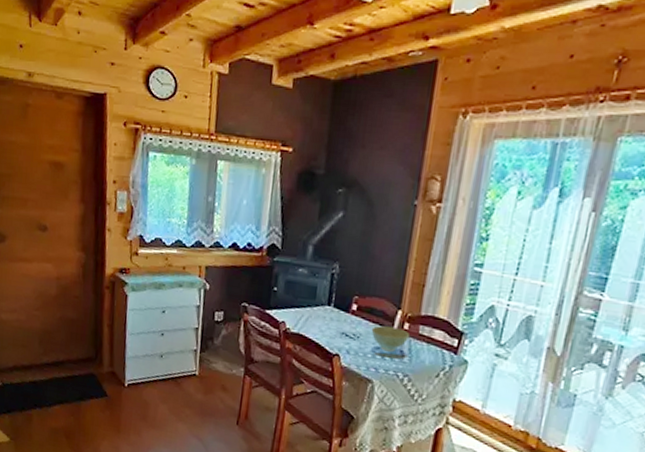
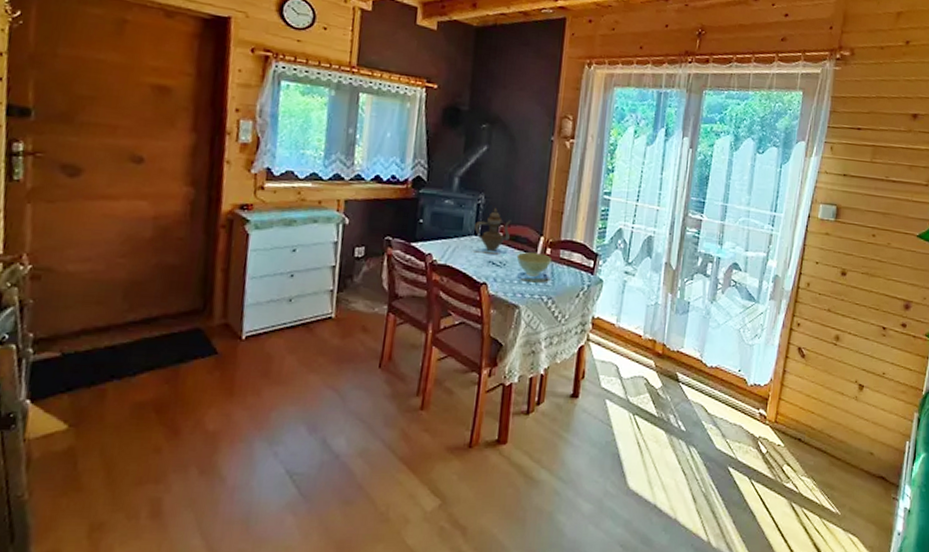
teapot: none [328,277,367,323] -> present [475,207,511,251]

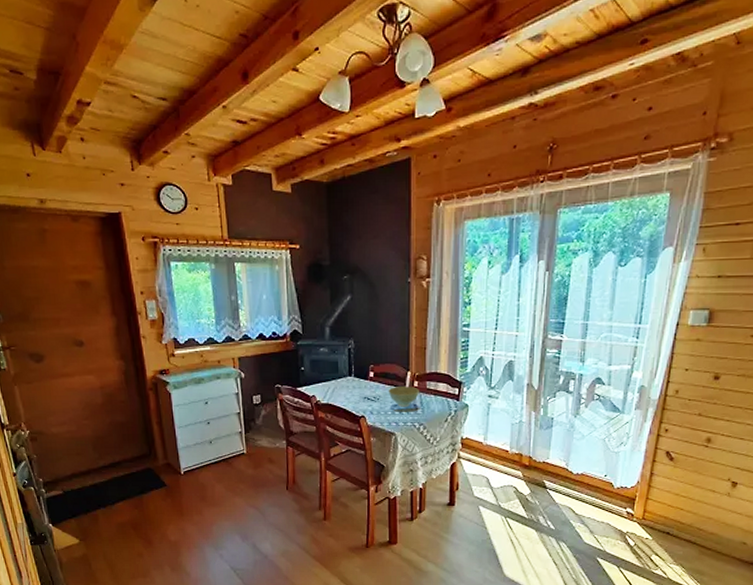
teapot: present [475,207,511,251] -> none [349,349,380,388]

